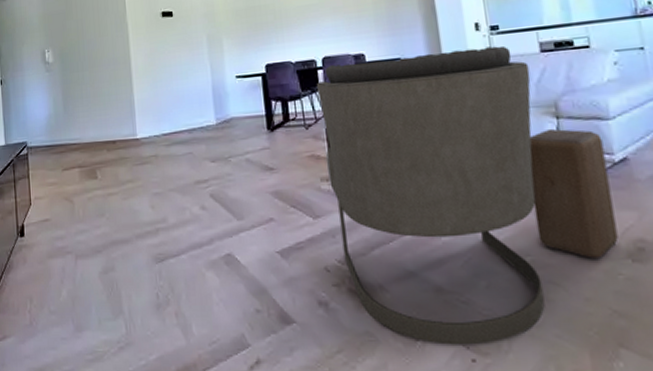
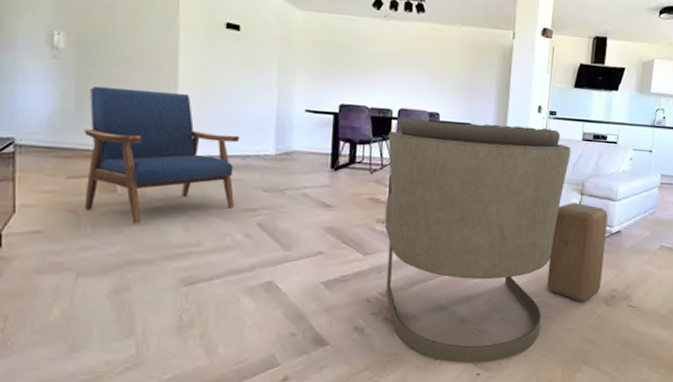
armchair: none [71,82,188,205] -> present [84,85,240,223]

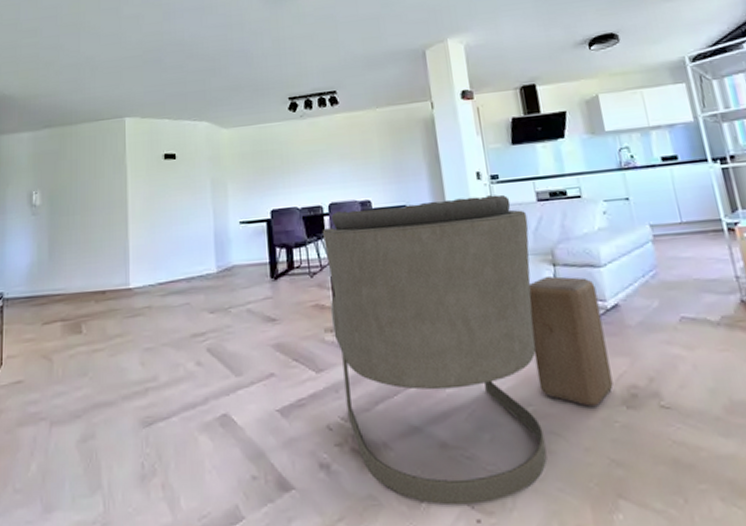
armchair: present [84,85,240,223] -> none [55,227,184,363]

